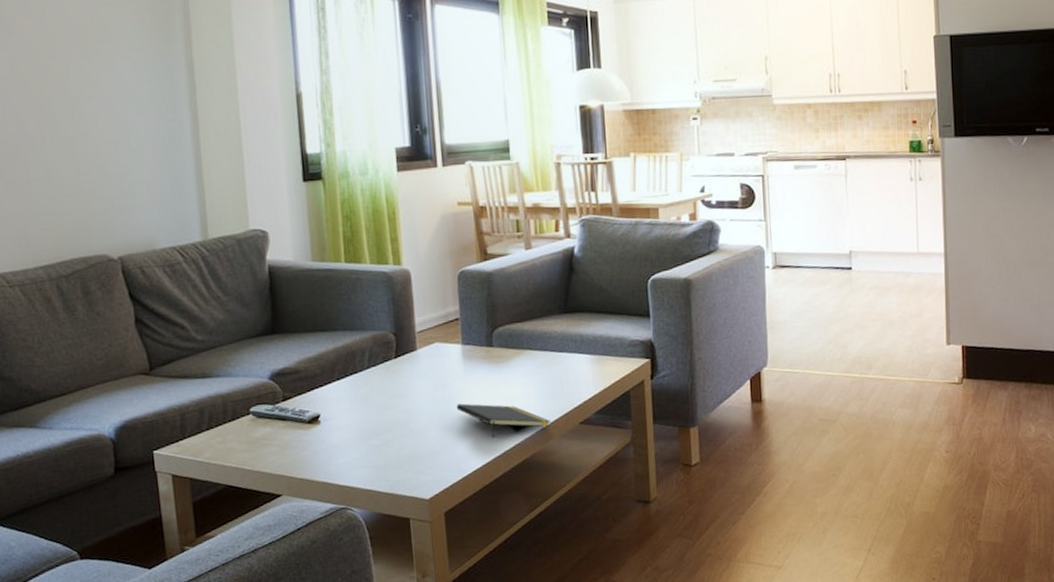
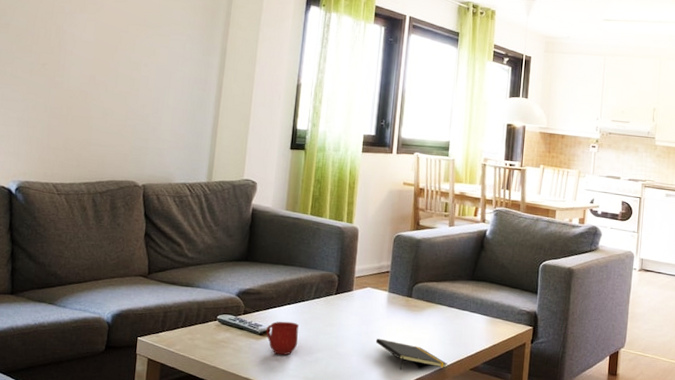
mug: none [315,400,359,444] -> present [266,321,299,355]

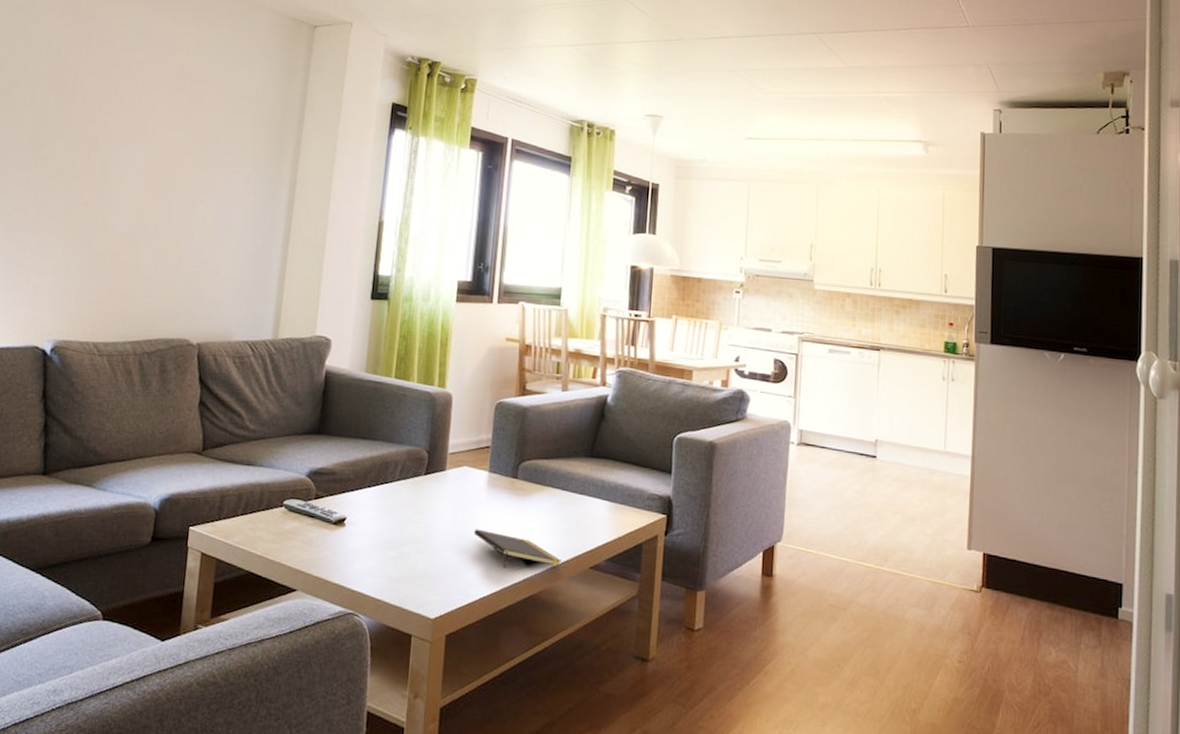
mug: present [266,321,299,355] -> none [342,507,381,550]

